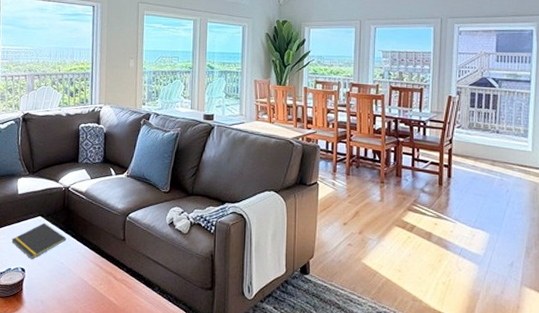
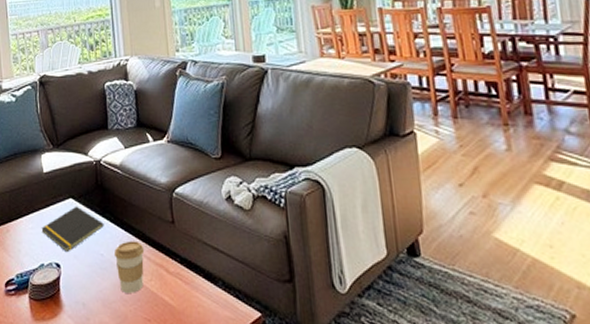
coffee cup: none [73,253,98,294] -> present [115,241,145,293]

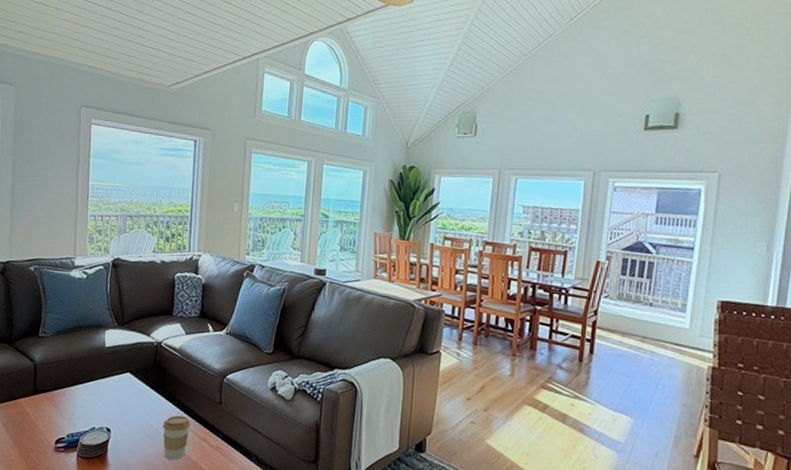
notepad: present [41,206,104,251] -> none [96,379,157,419]

